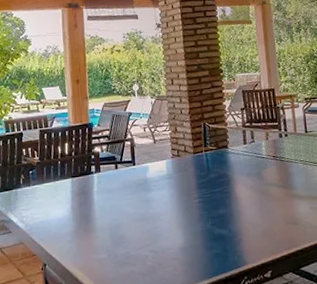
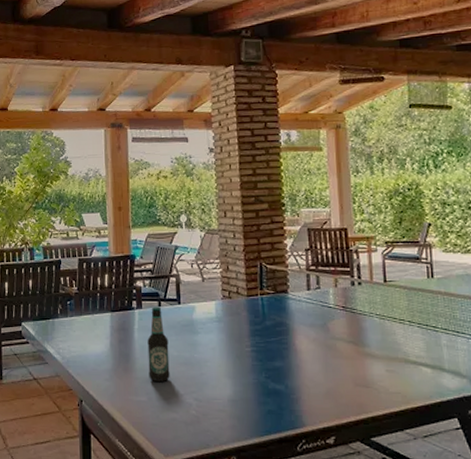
bottle: none [106,169,128,239] -> present [147,307,170,381]

